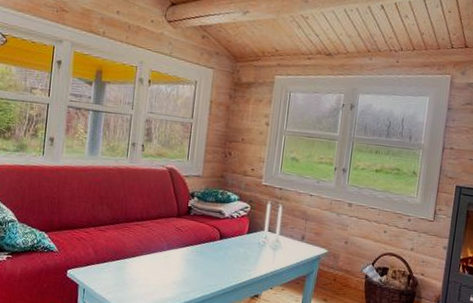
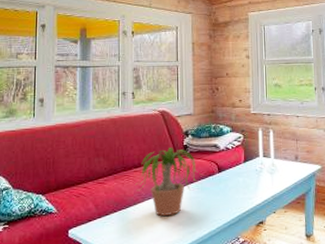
potted plant: none [135,207,203,273] -> present [135,148,202,216]

